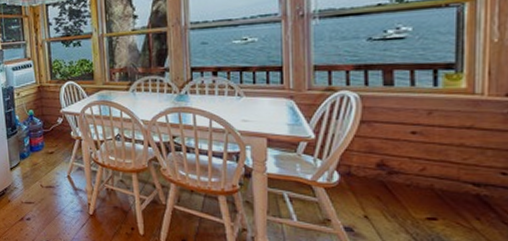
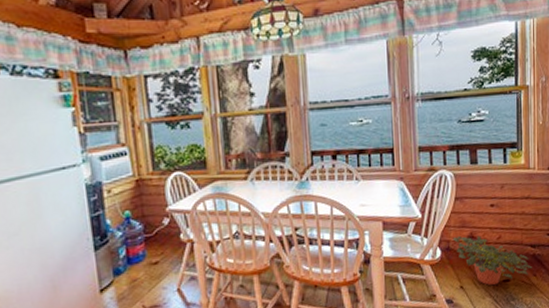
potted plant: none [356,161,475,222] -> present [453,235,533,286]

